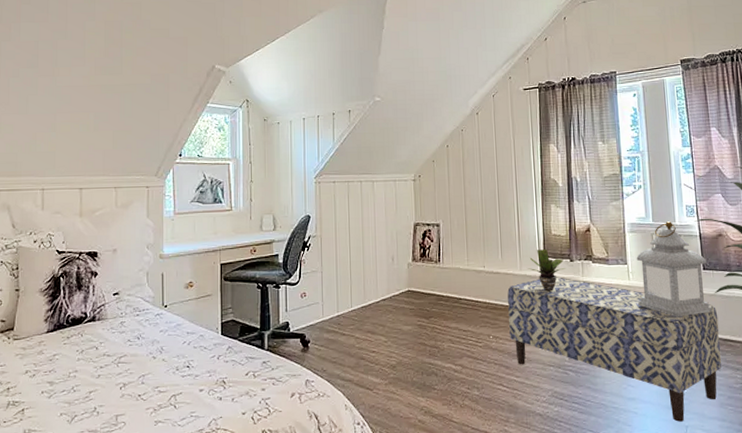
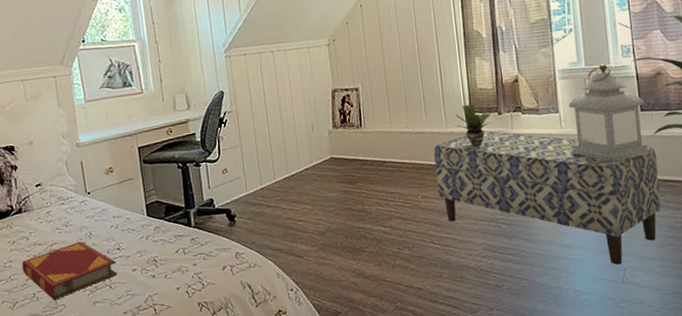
hardback book: none [87,355,184,416] -> present [22,241,118,300]

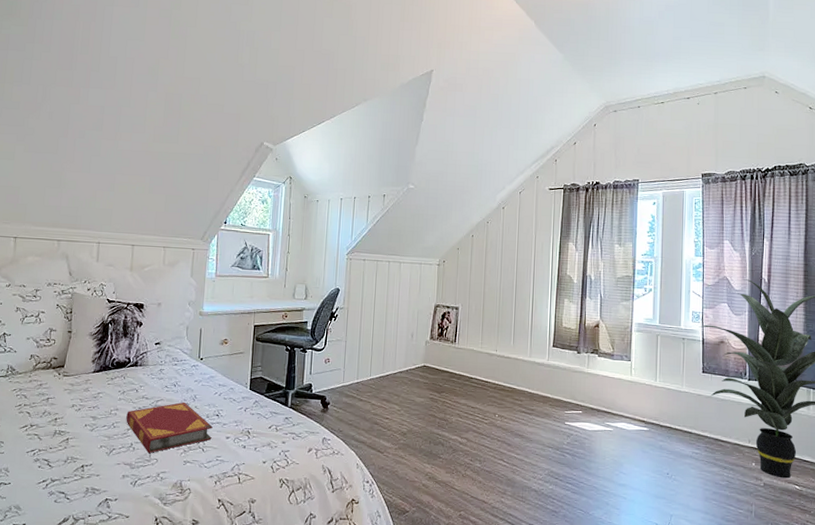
bench: present [434,131,661,265] -> none [514,366,712,511]
potted plant: present [453,104,493,147] -> none [537,340,572,379]
lantern: present [568,64,652,162] -> none [637,325,708,415]

